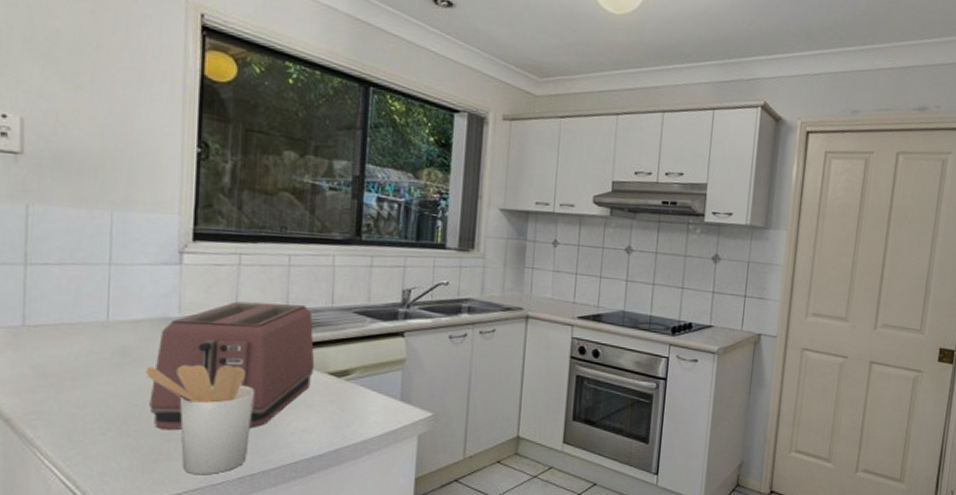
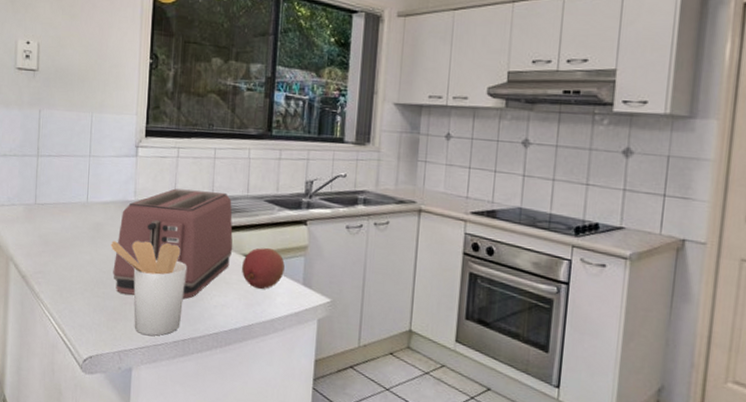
fruit: none [326,363,379,409] -> present [242,247,285,289]

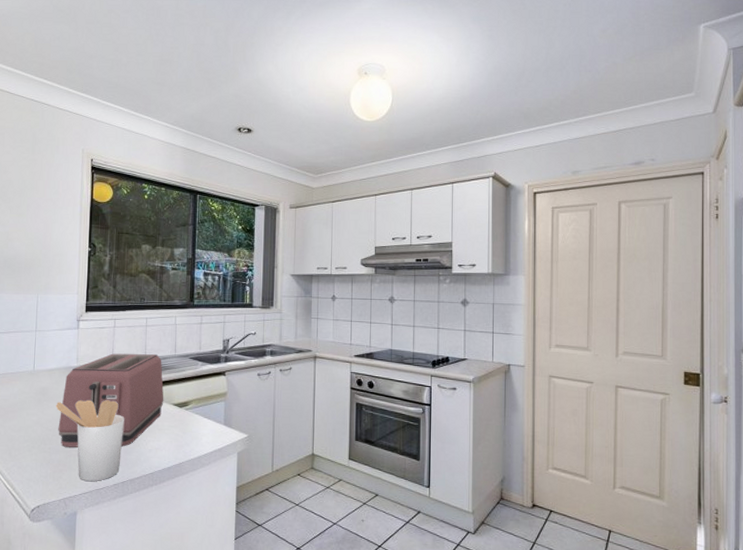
fruit: present [242,247,285,289] -> none [172,396,208,431]

